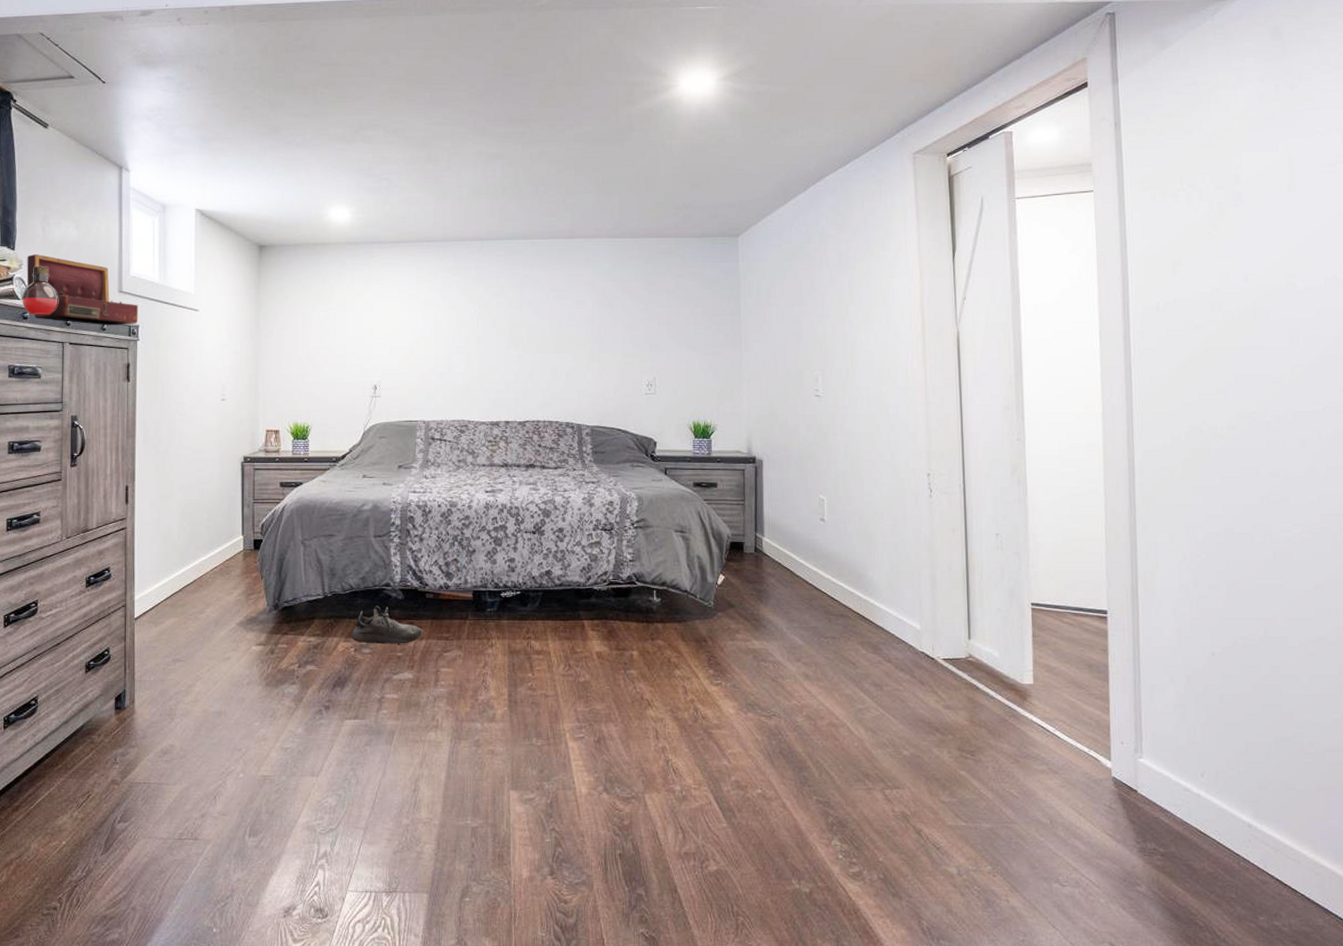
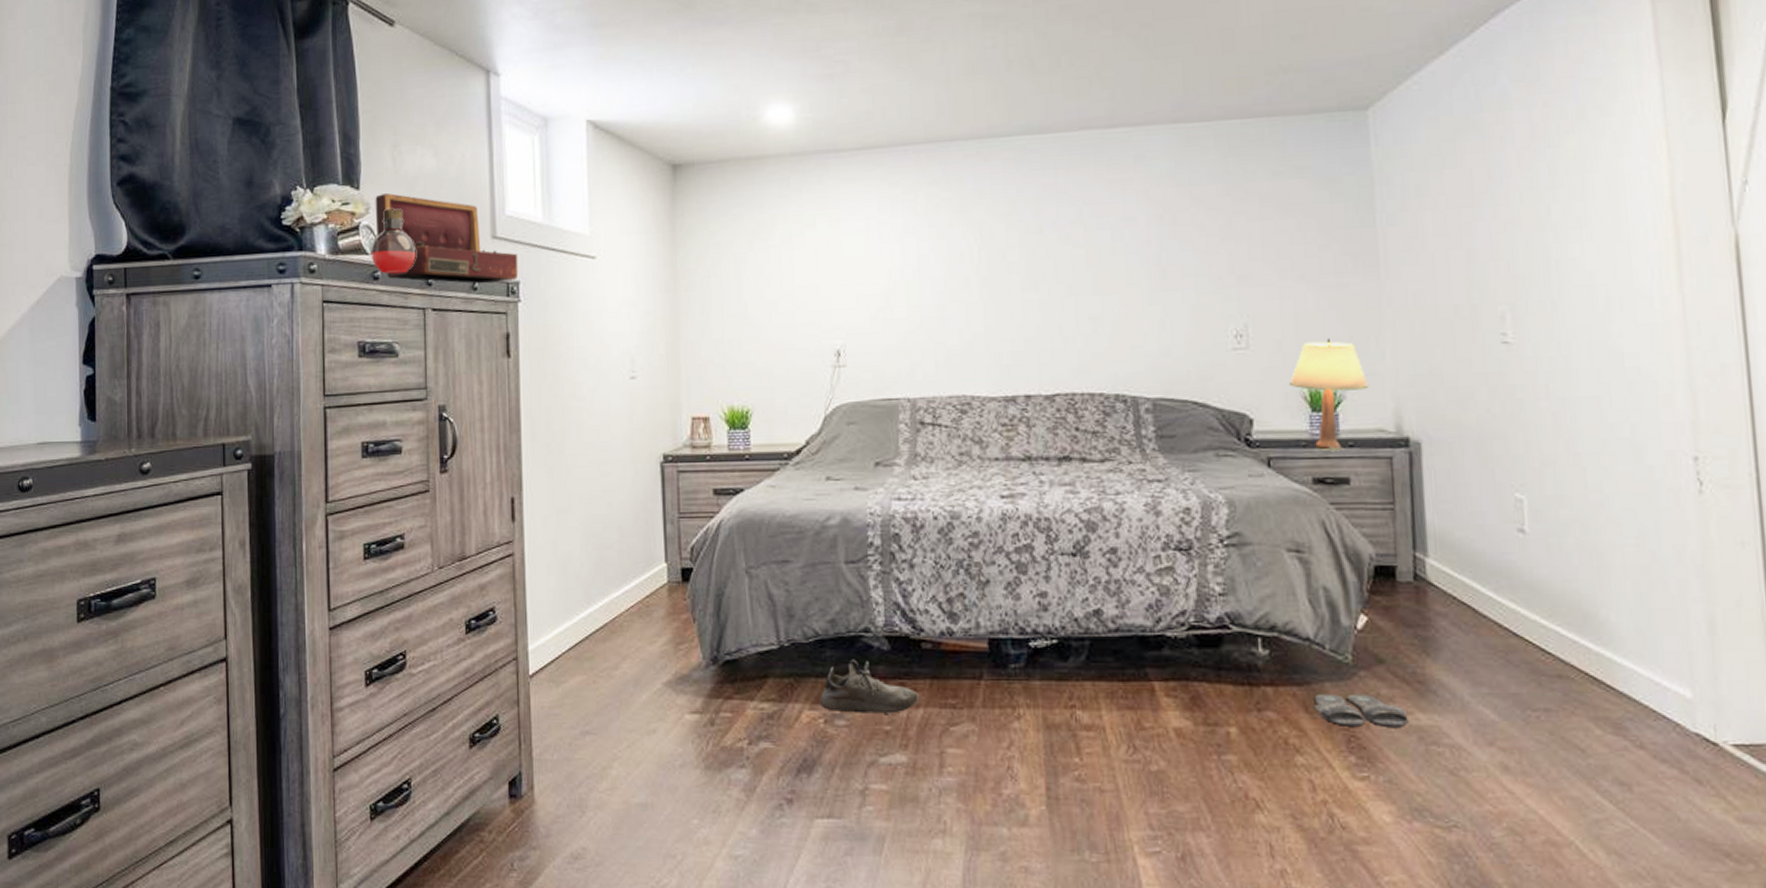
table lamp: none [681,388,732,464] -> present [1290,337,1369,450]
slippers: none [688,627,748,651] -> present [1314,693,1409,729]

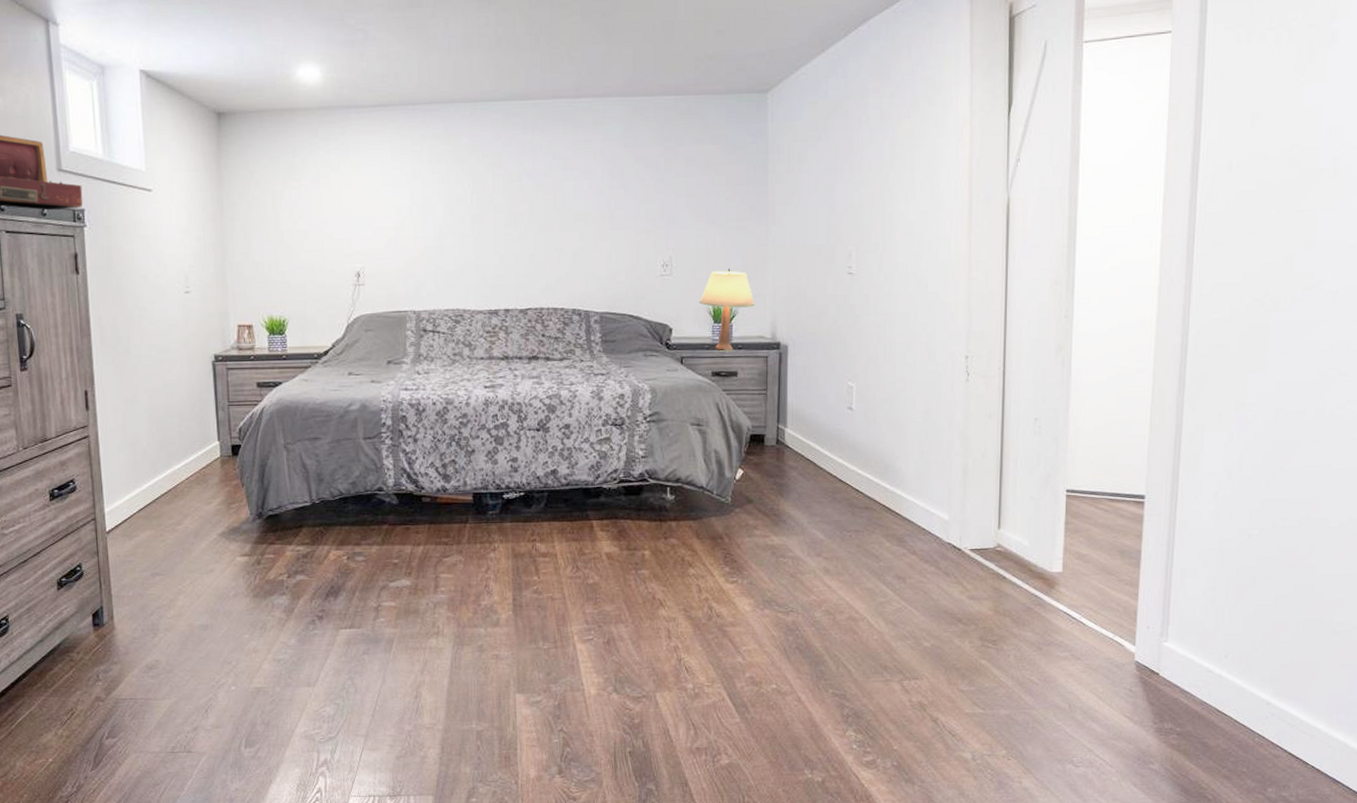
athletic shoe: present [819,659,920,714] -> none [343,511,421,551]
slippers: present [1314,693,1409,729] -> none [703,524,766,547]

